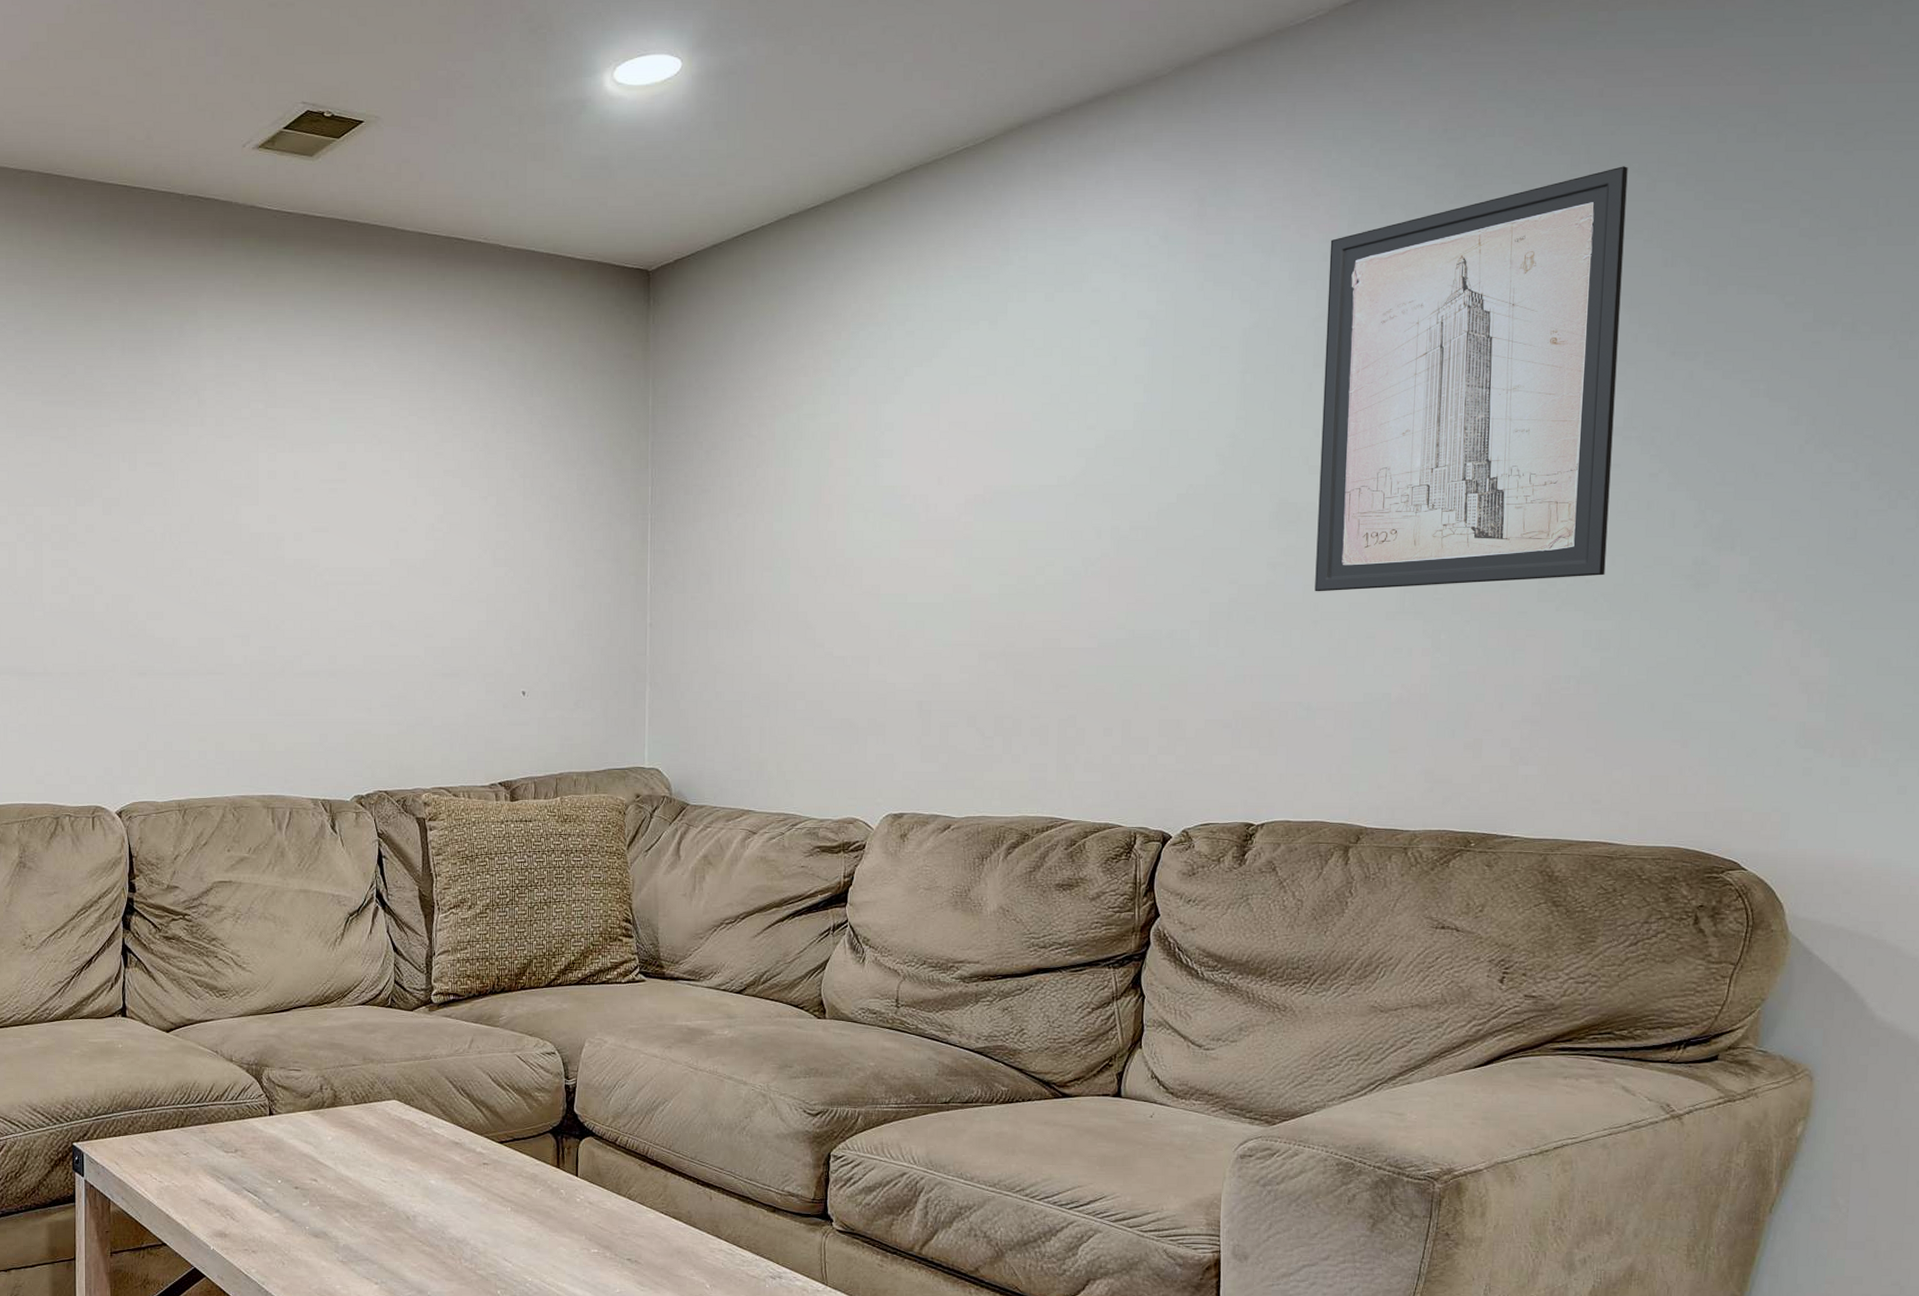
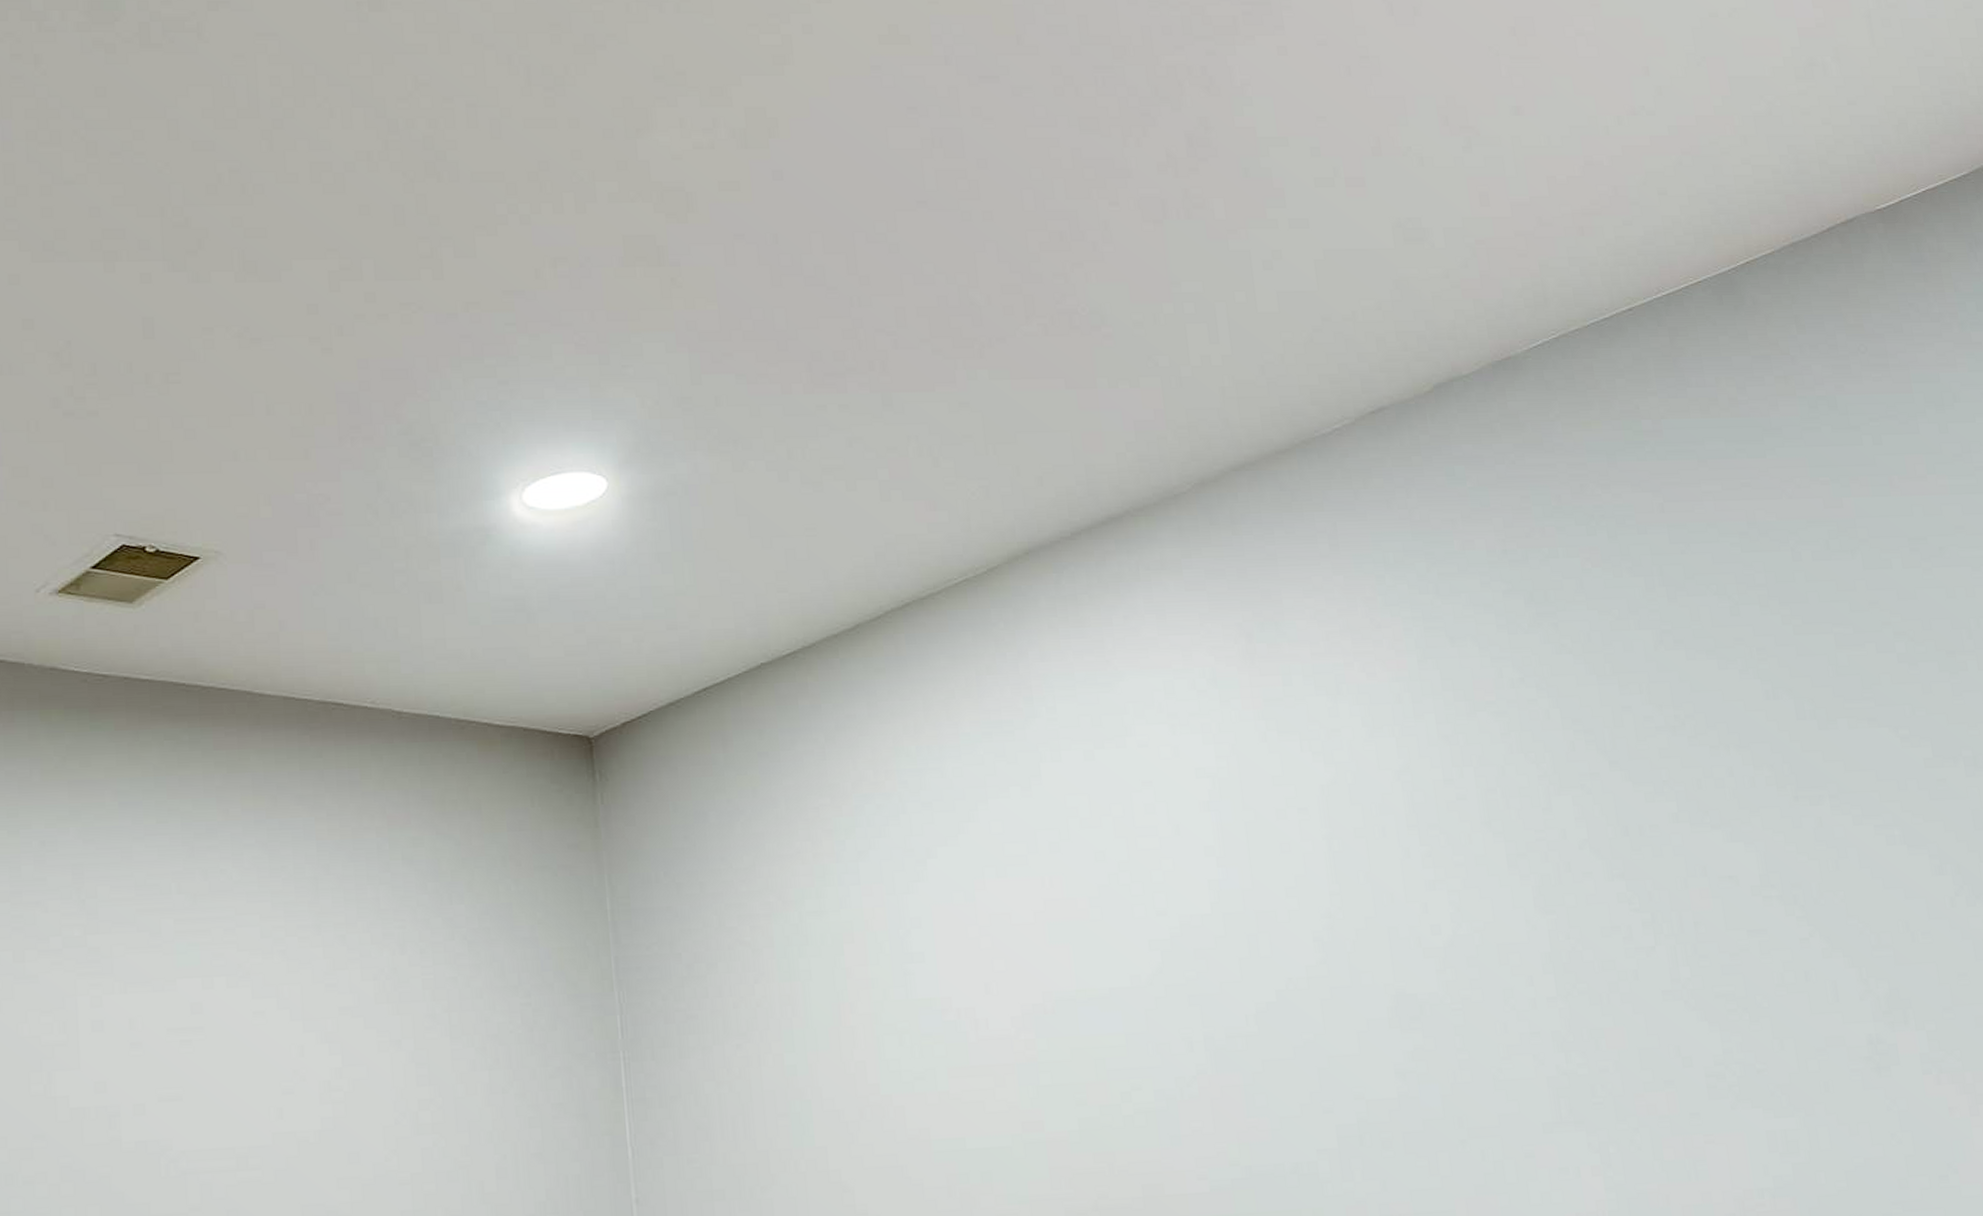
wall art: present [1315,166,1628,592] -> none [1401,588,1776,1104]

